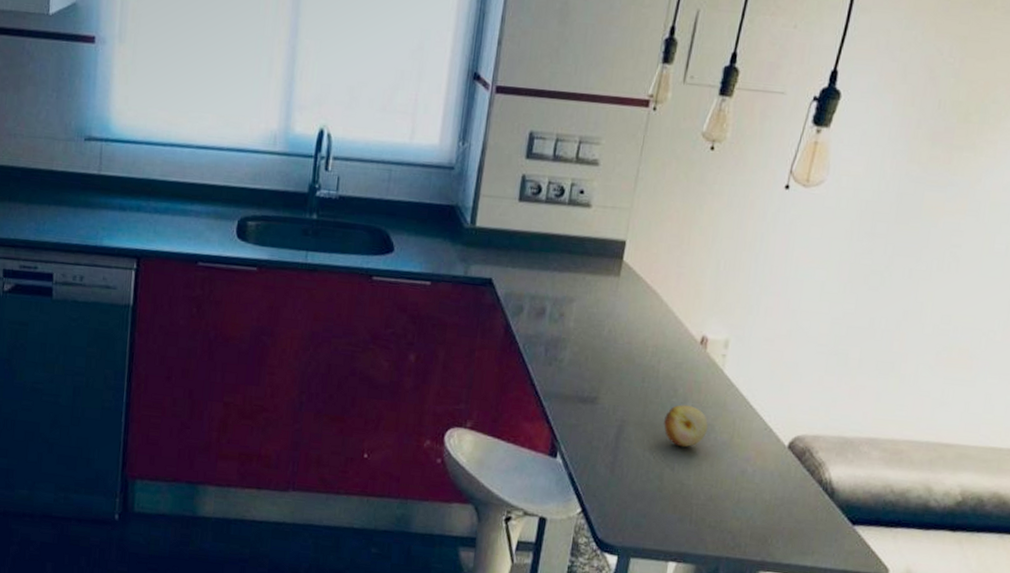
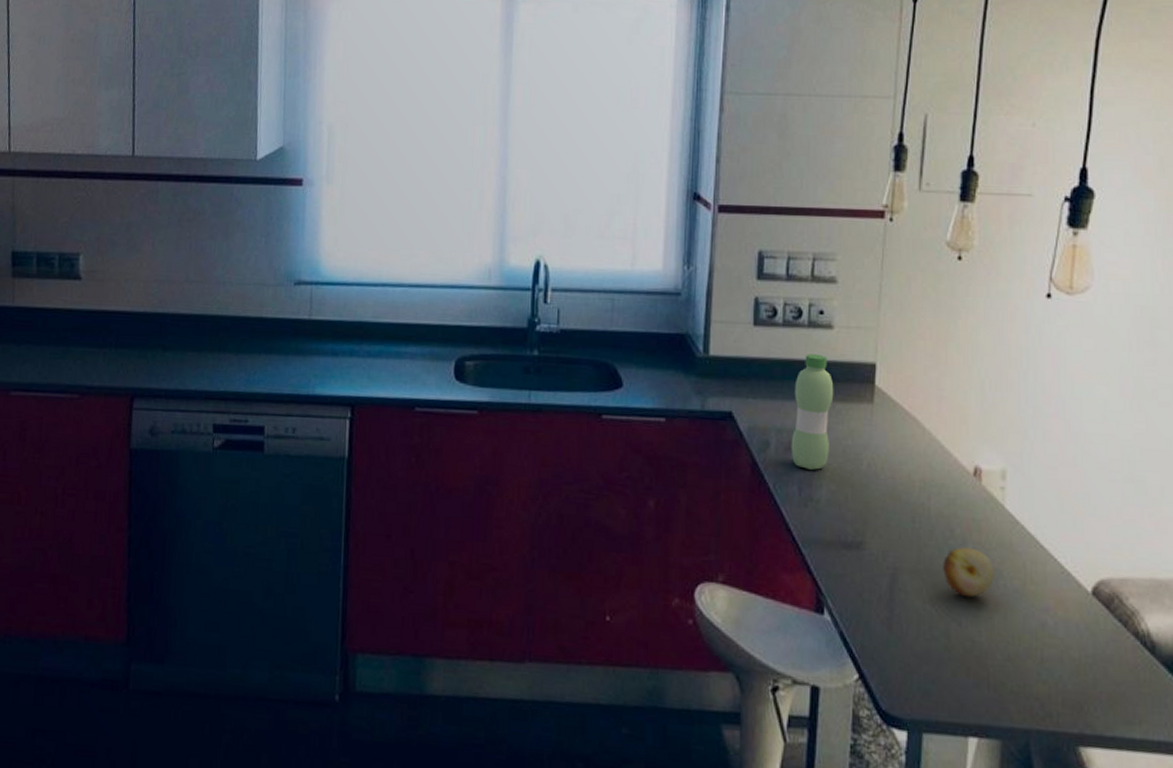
water bottle: none [542,229,586,333] -> present [791,354,834,470]

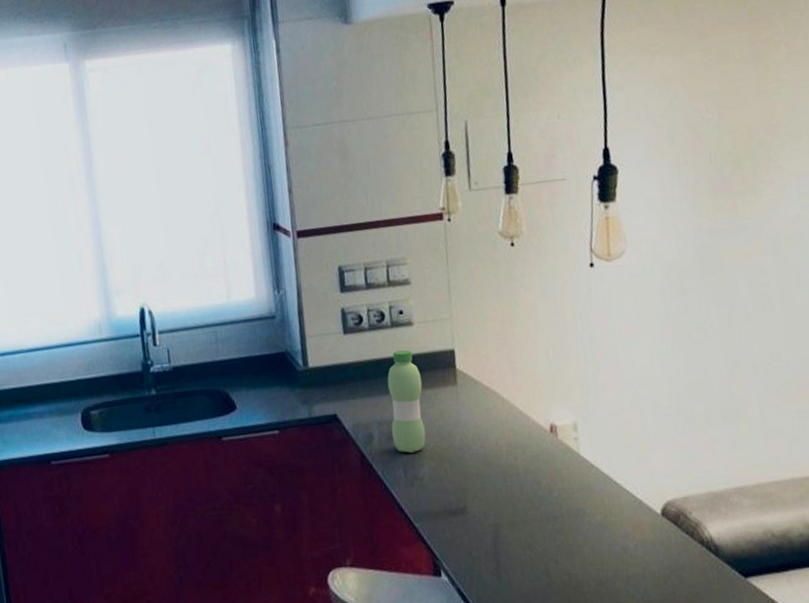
fruit: present [943,547,996,598] -> none [535,495,580,538]

